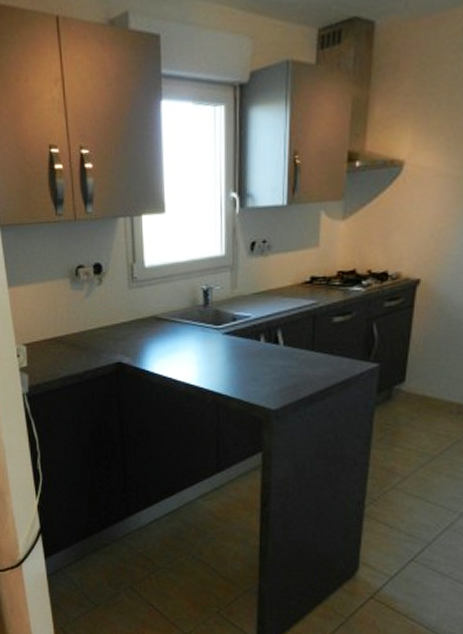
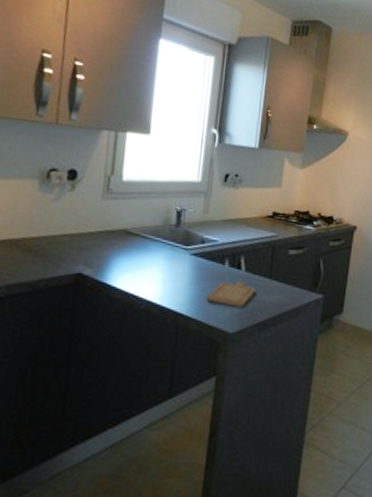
chopping board: none [244,356,296,383] -> present [206,281,255,307]

